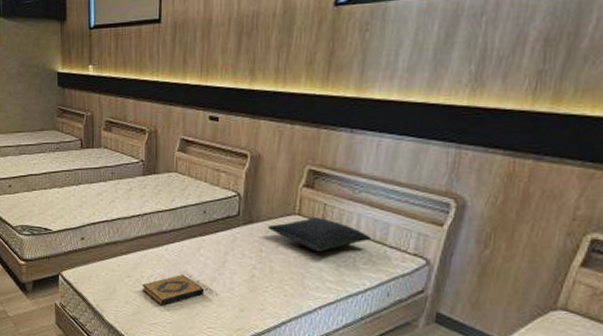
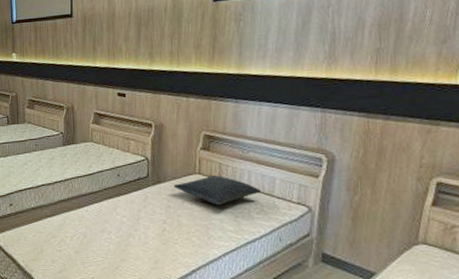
hardback book: present [142,275,205,306] -> none [66,233,123,262]

